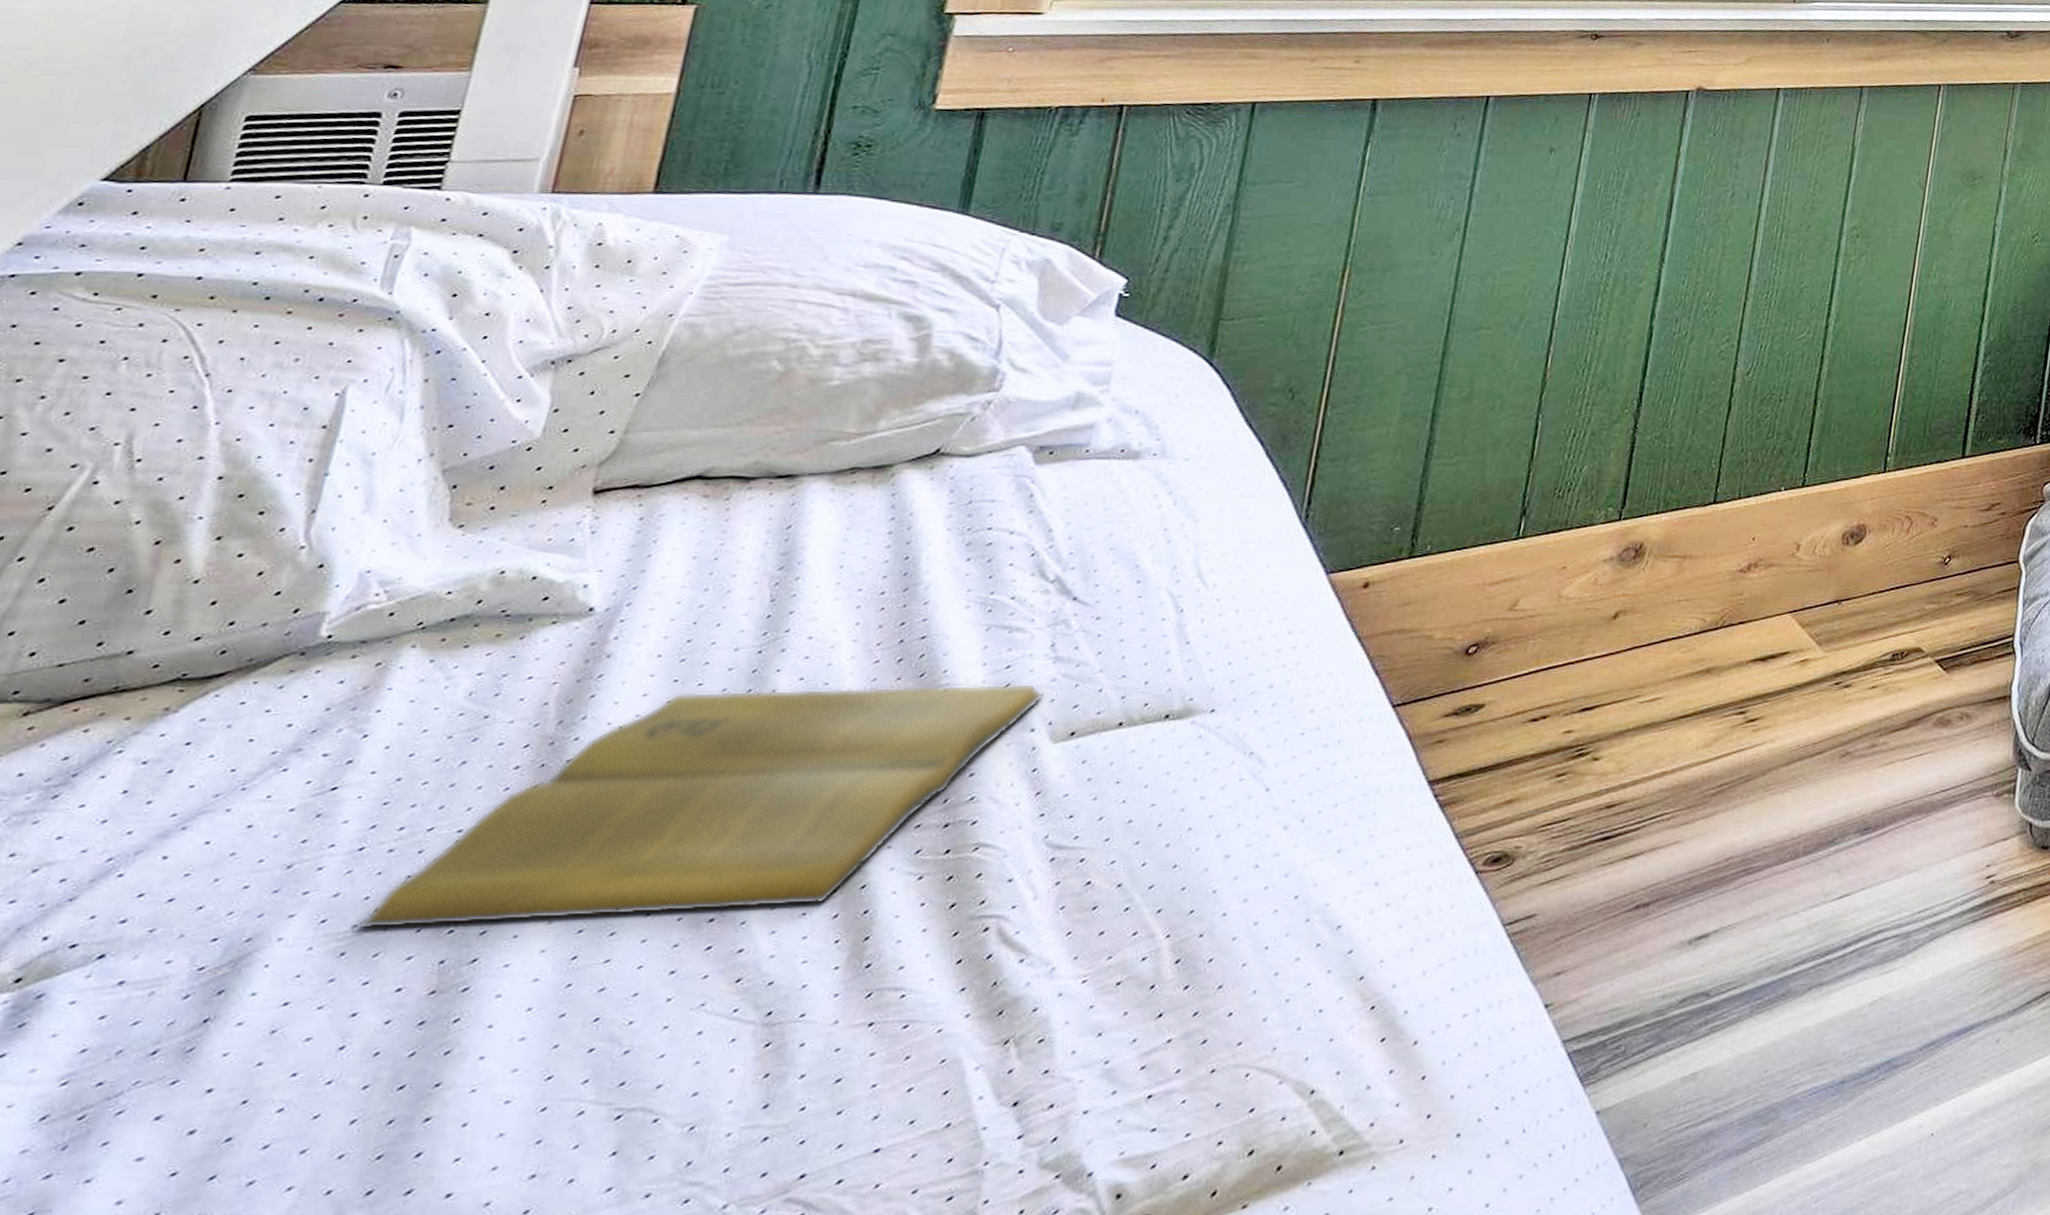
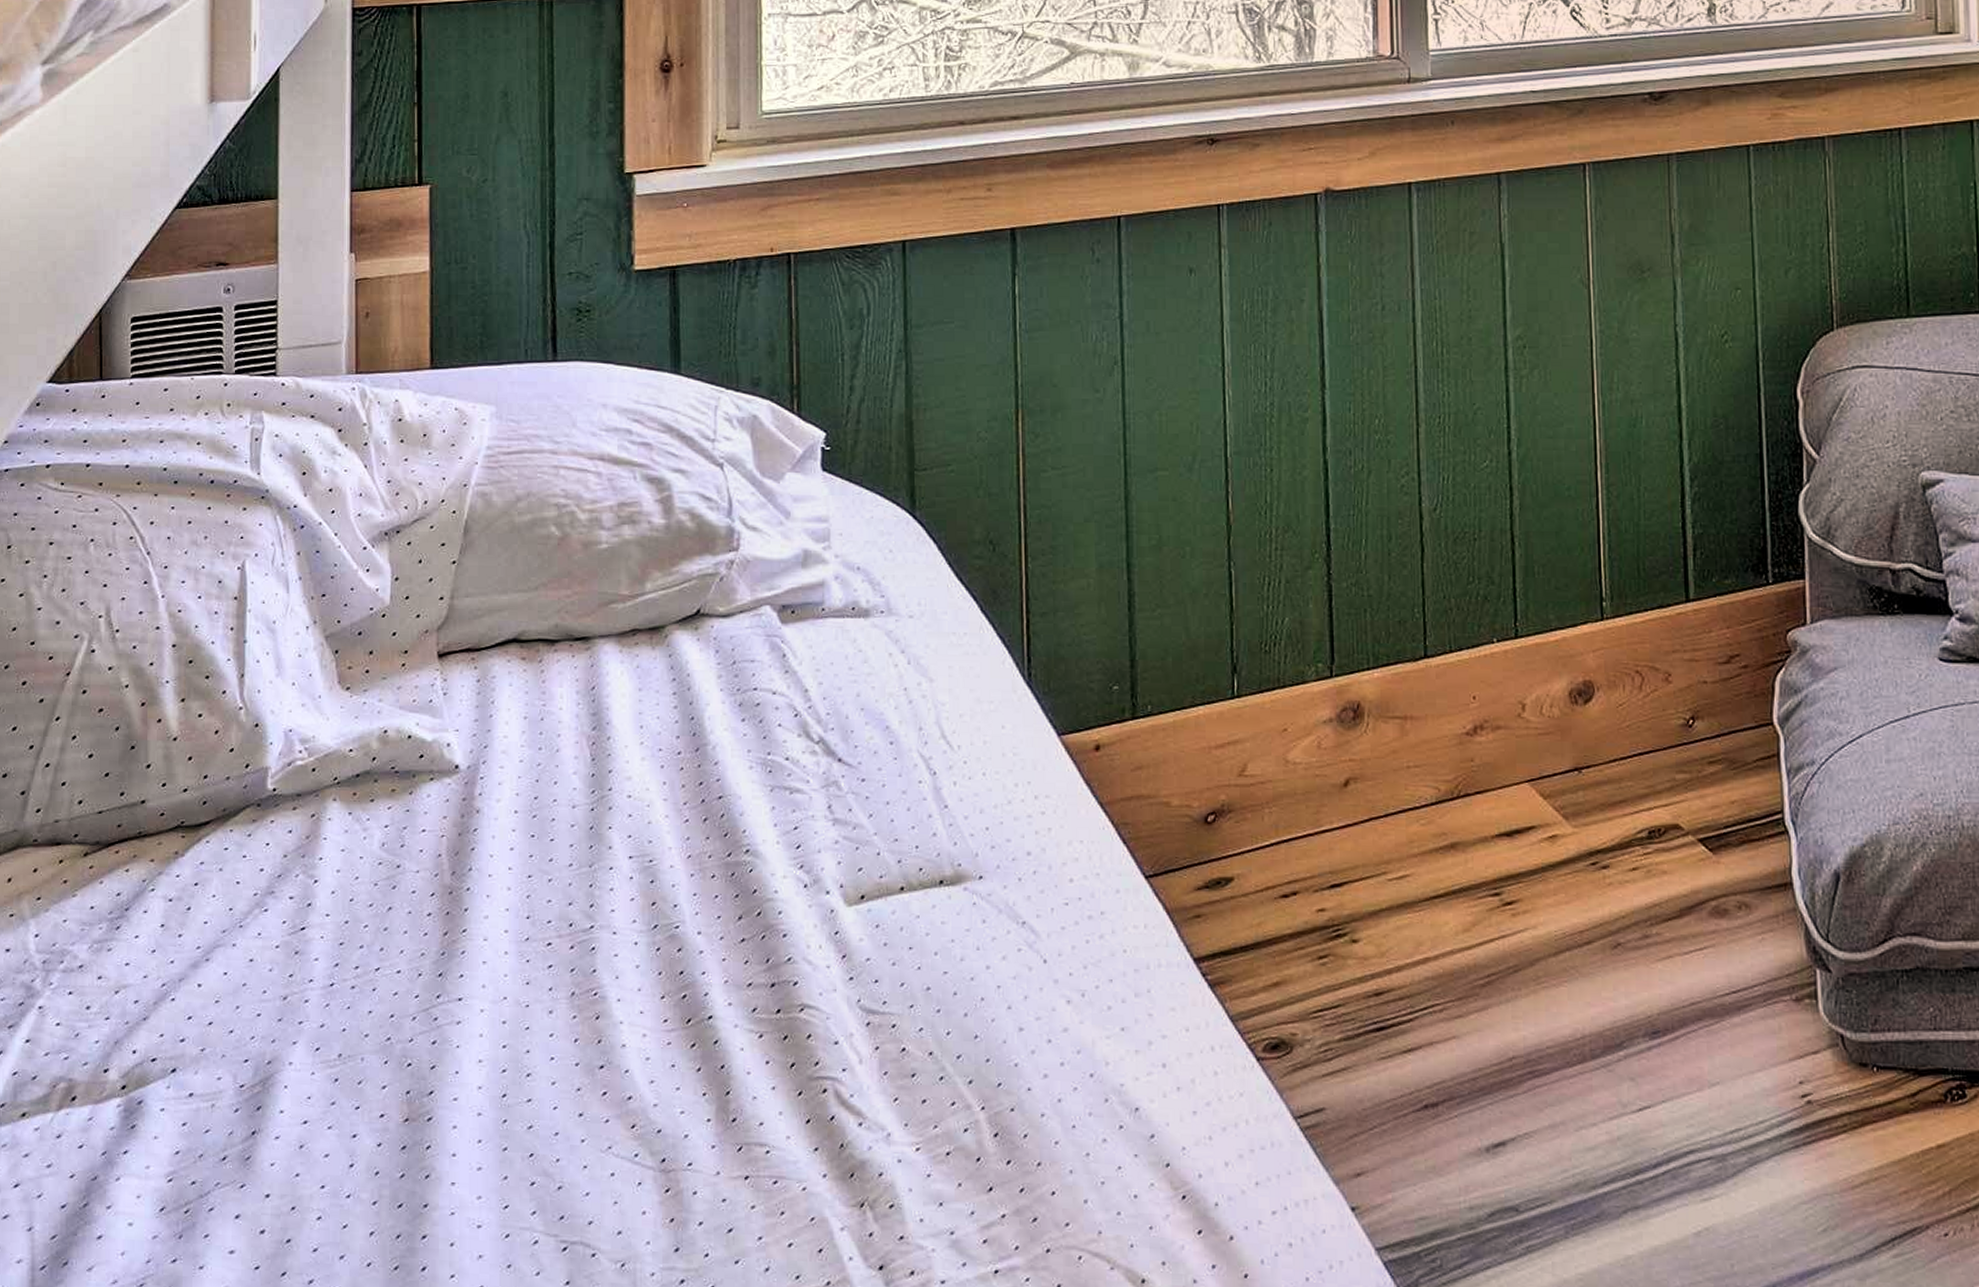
book: present [356,682,1046,931] -> none [341,844,833,1060]

